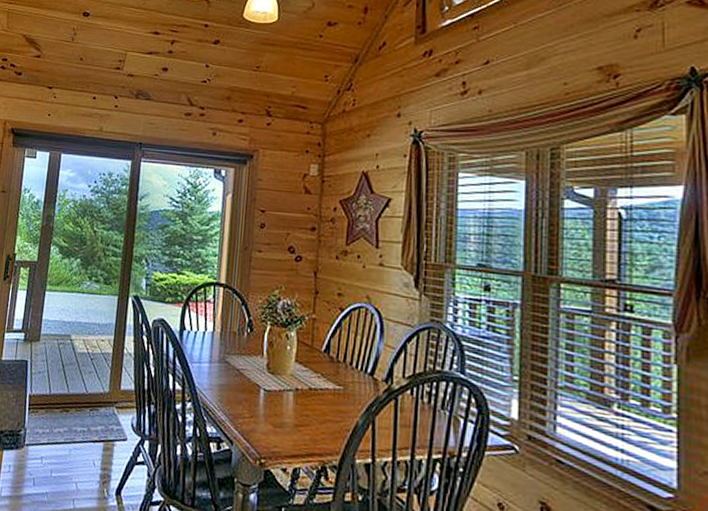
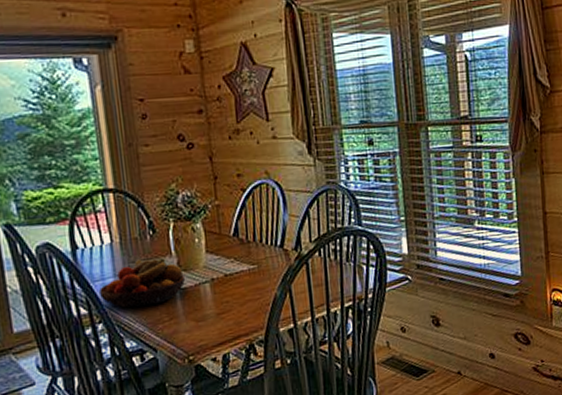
fruit bowl: none [194,352,271,399] -> present [99,258,185,308]

